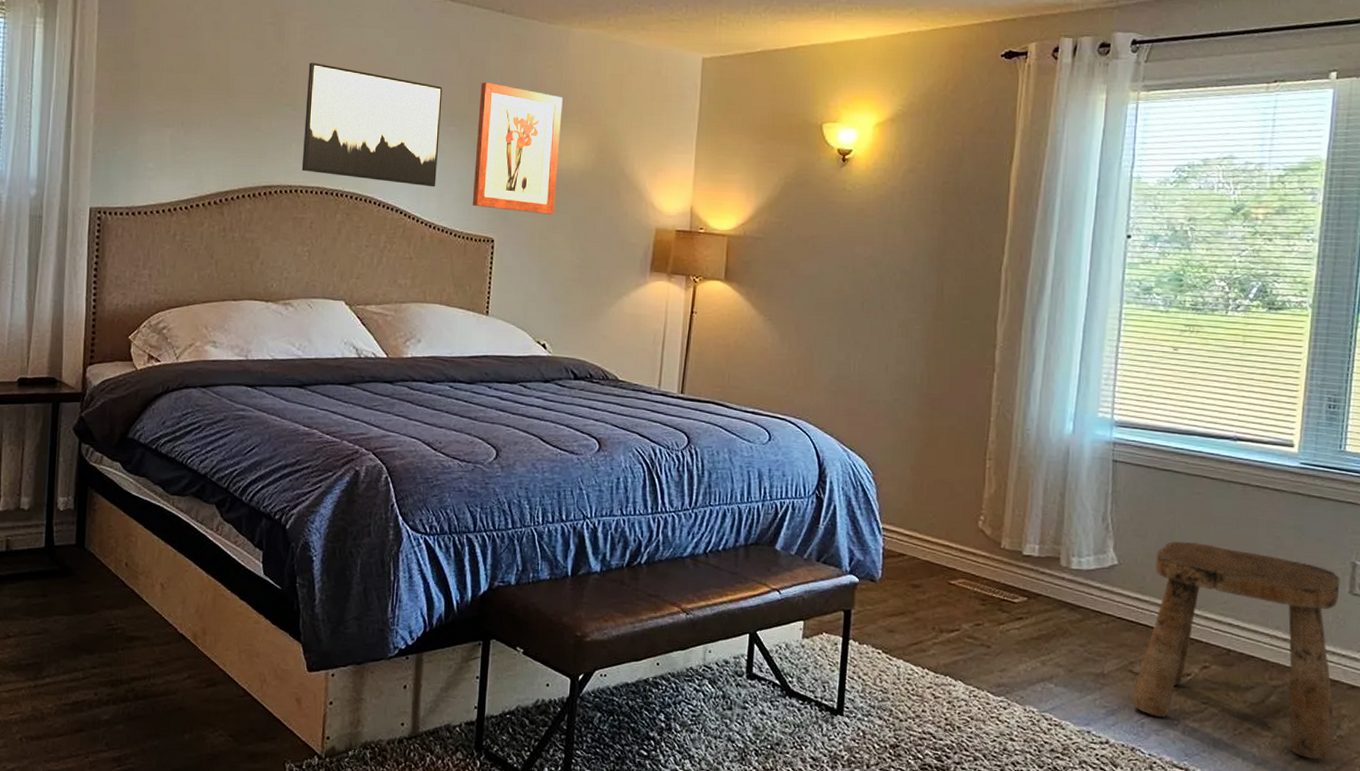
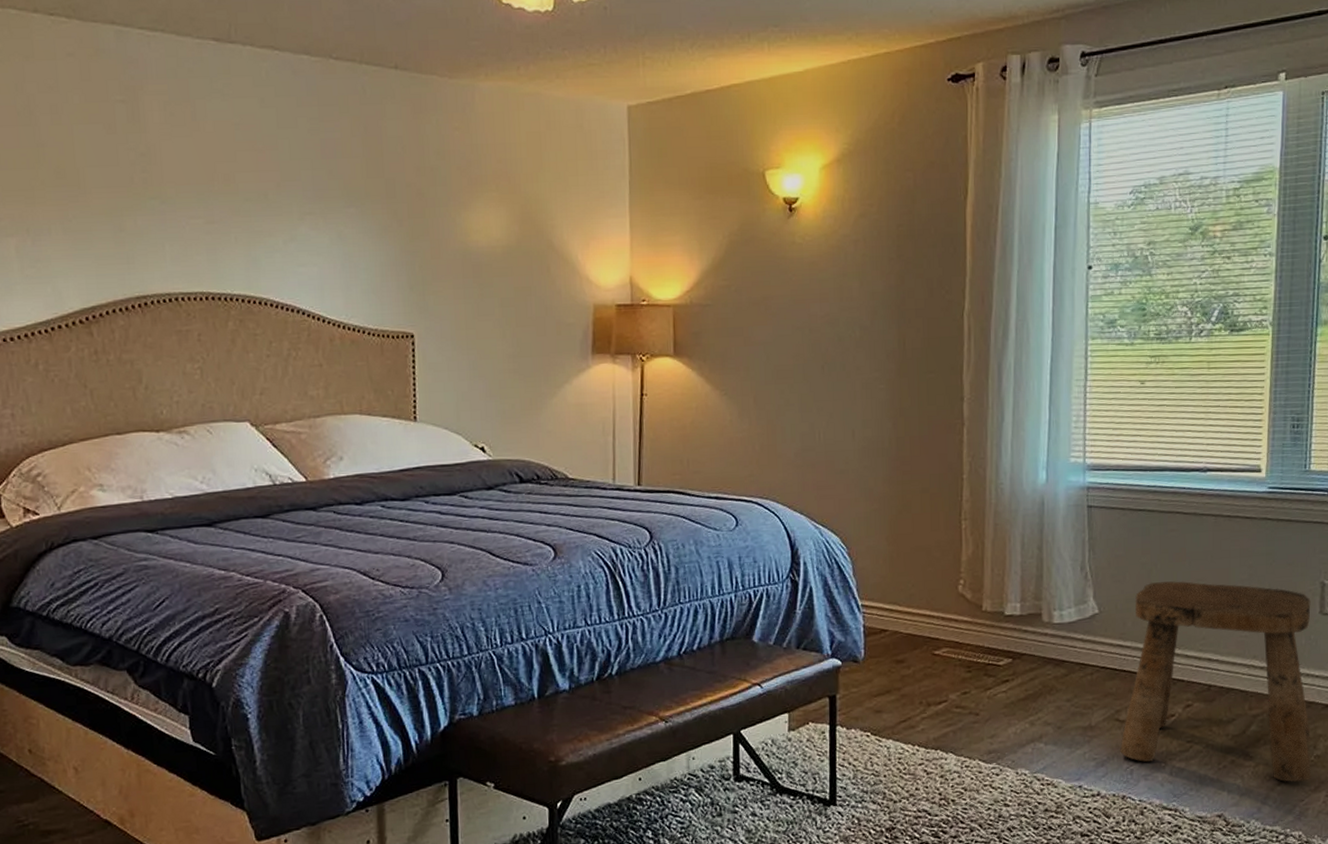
wall art: present [301,62,443,187] -> none [173,144,340,281]
wall art: present [472,82,563,215] -> none [379,152,479,301]

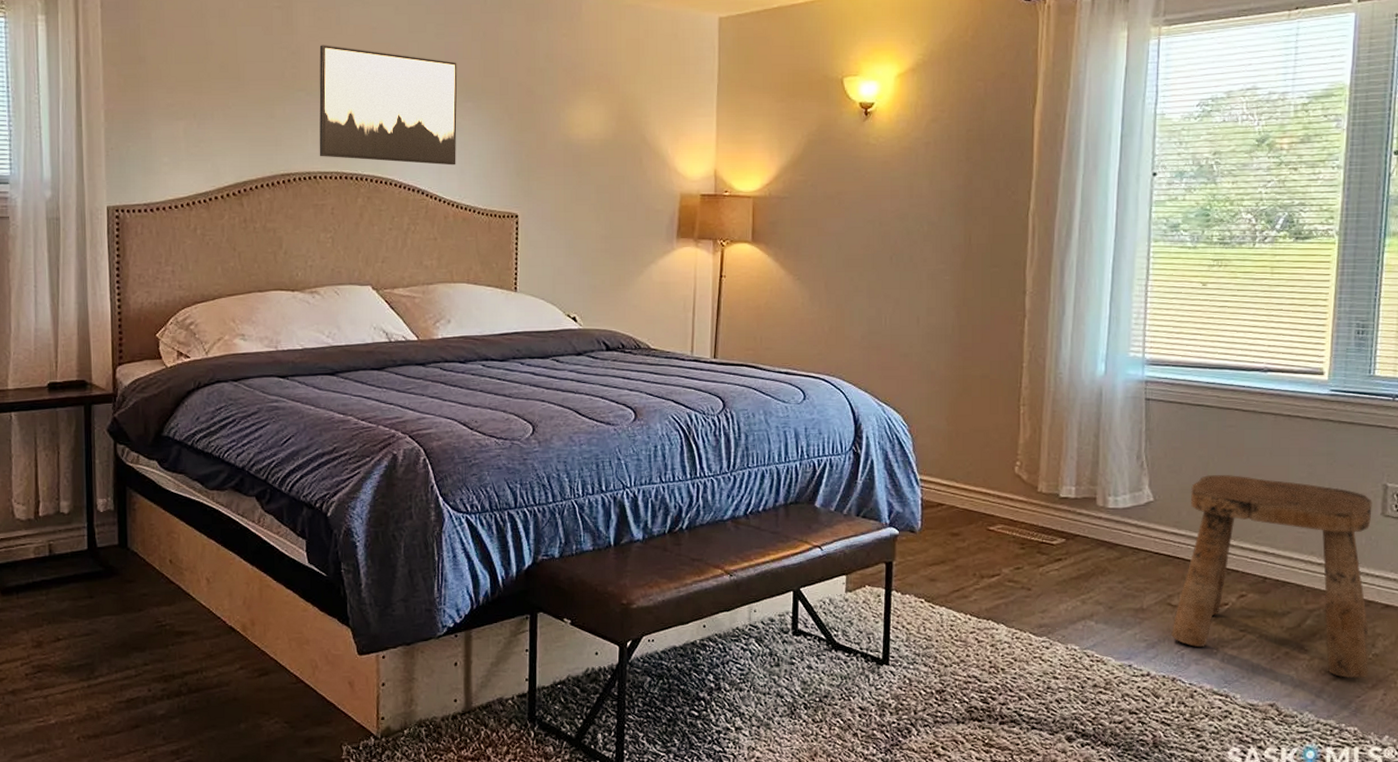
wall art: none [173,144,340,281] -> present [319,45,457,166]

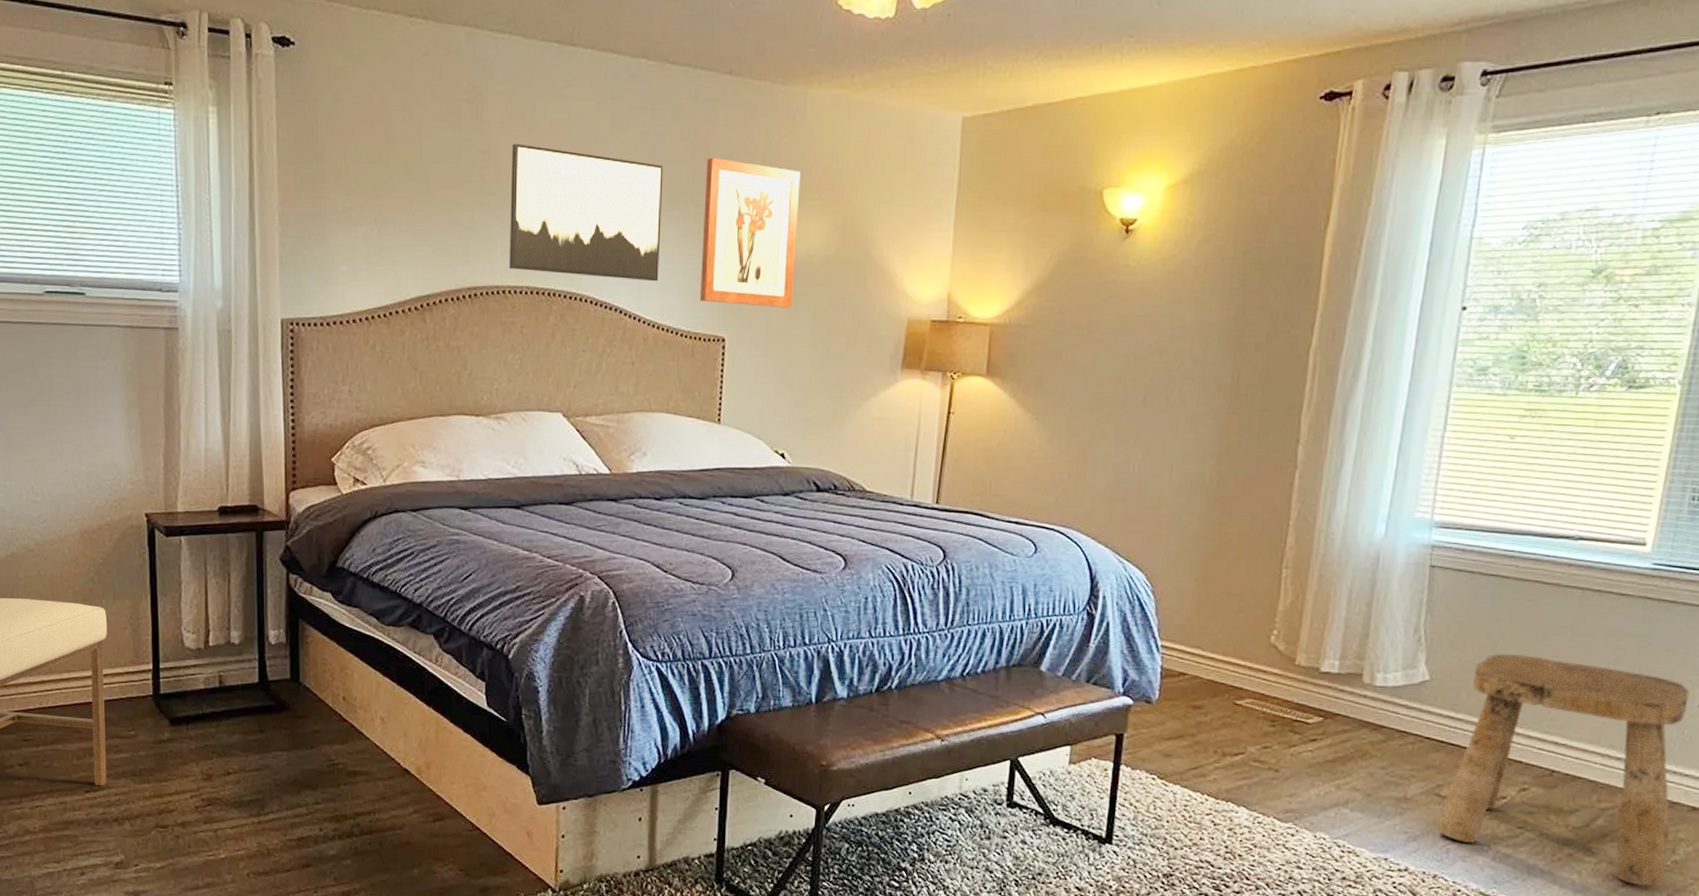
wall art: none [494,54,580,187] -> present [699,157,801,308]

